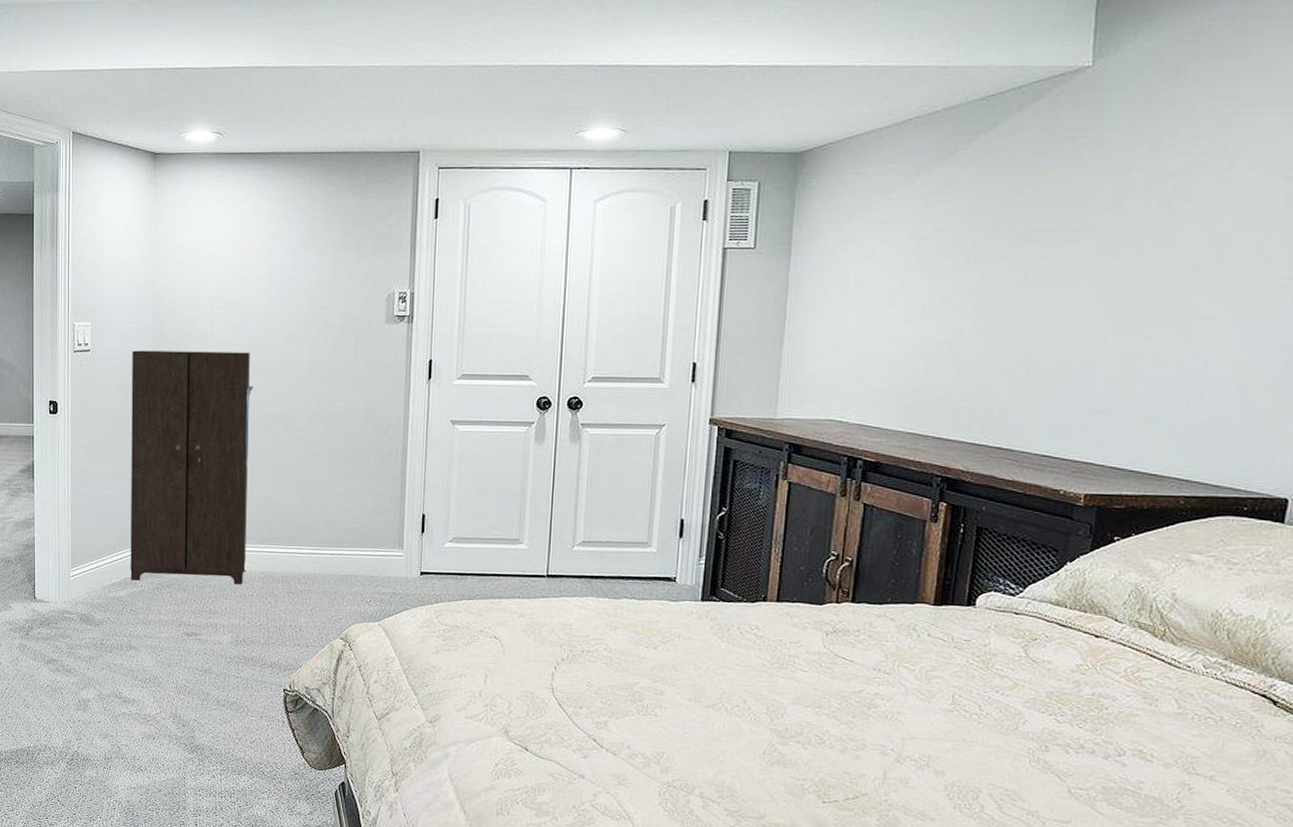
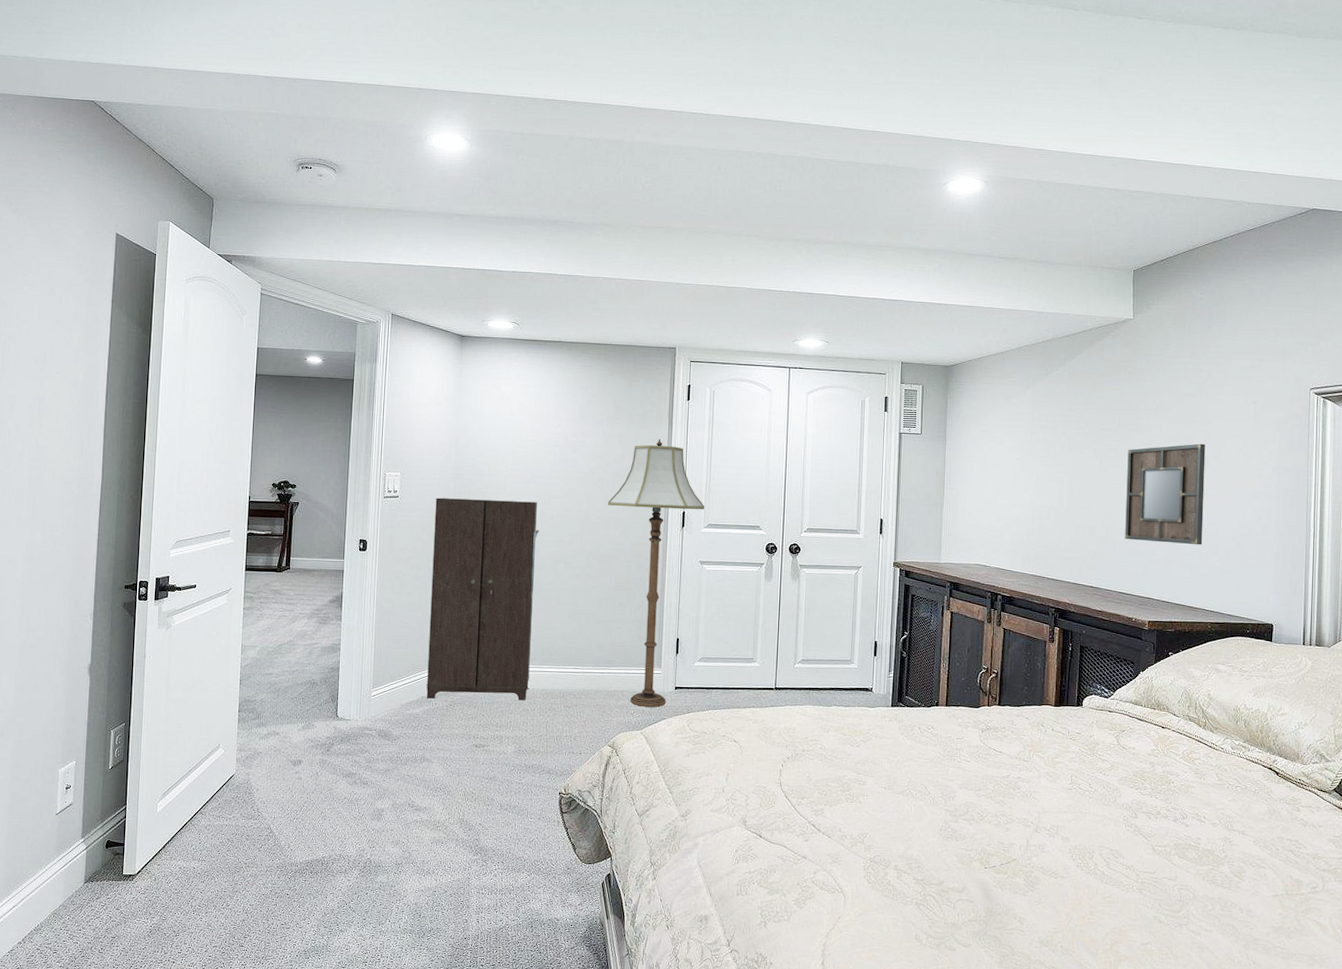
floor lamp: none [335,269,458,595] -> present [607,438,705,707]
home mirror: none [1056,243,1199,389] -> present [1125,443,1206,545]

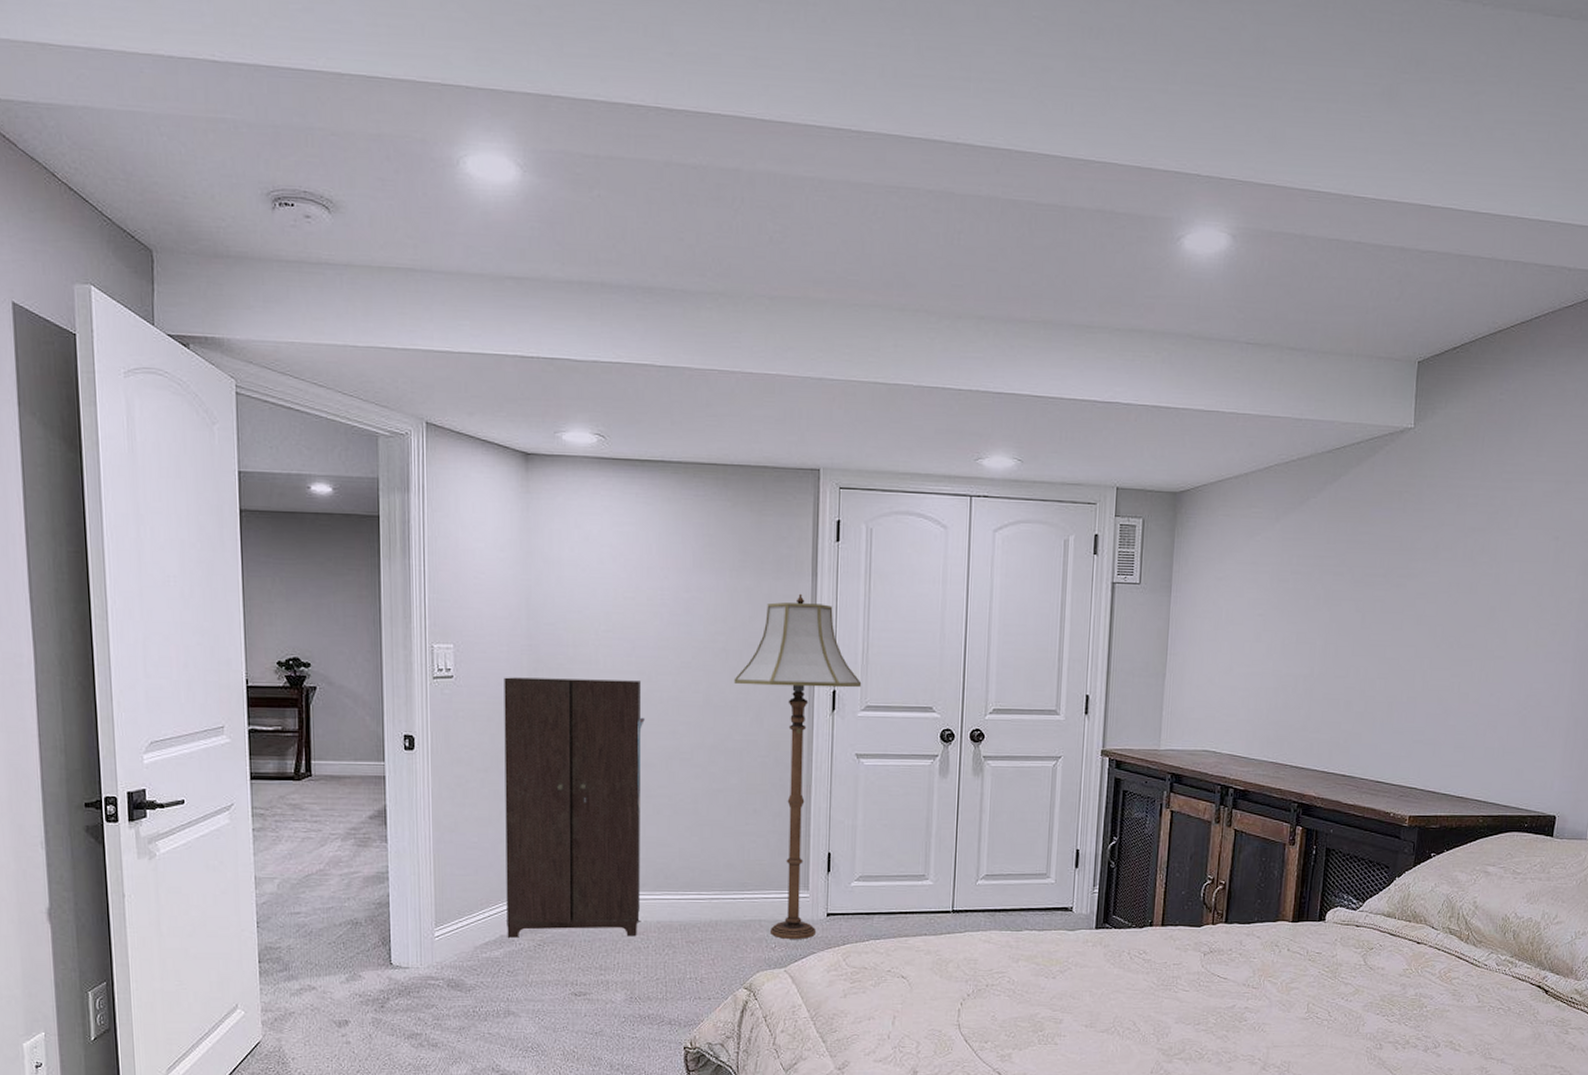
home mirror: present [1125,443,1206,545] -> none [1387,592,1493,721]

